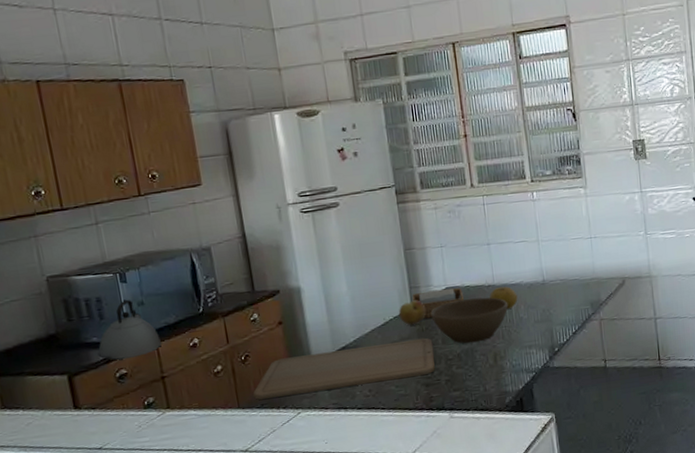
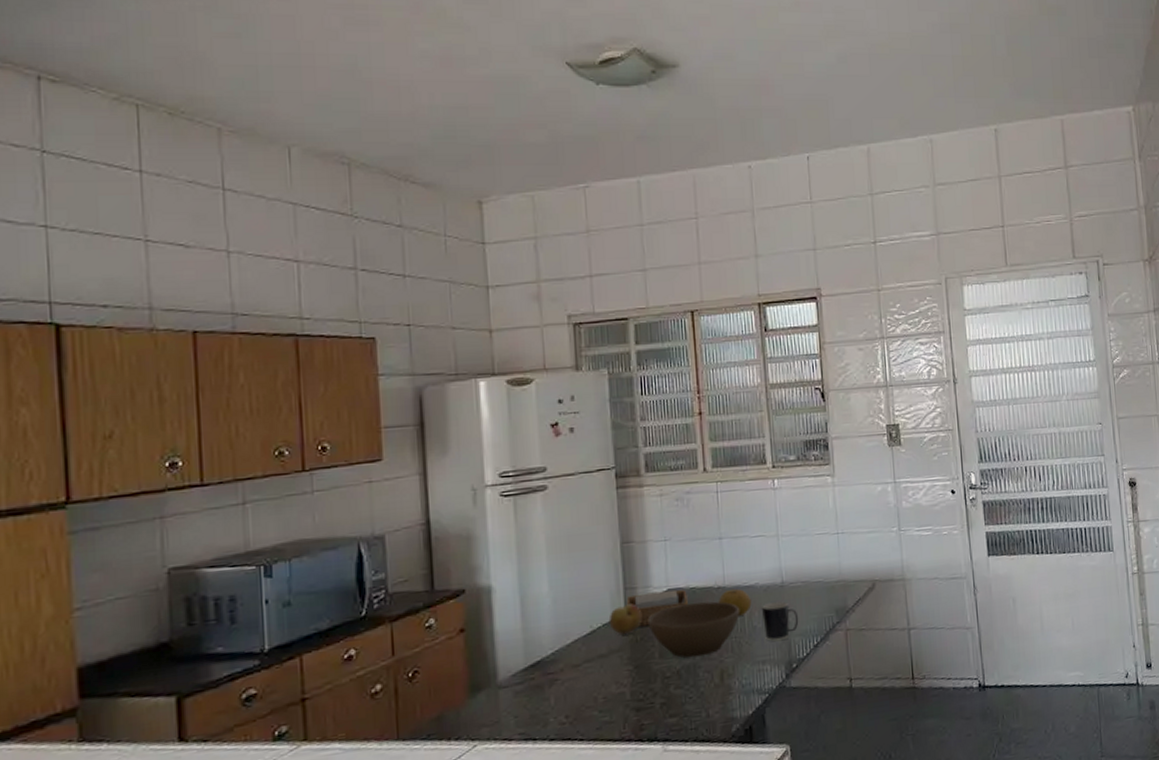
kettle: present [98,299,162,360] -> none [223,598,308,677]
chopping board: present [252,338,435,400] -> none [417,650,649,729]
mug: none [526,296,559,330] -> present [761,601,799,642]

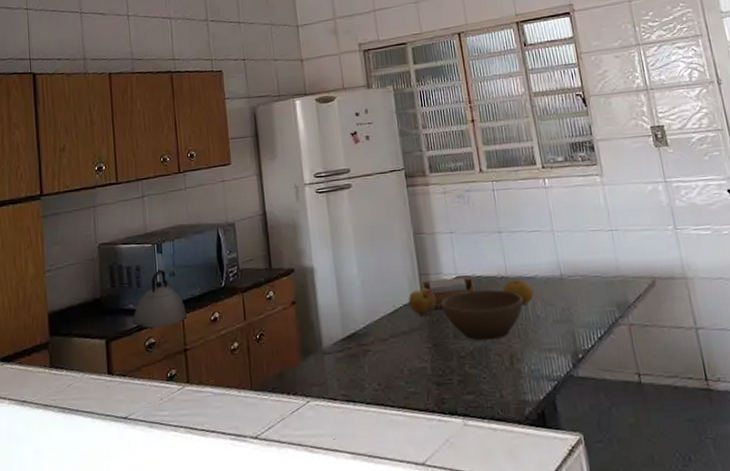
kettle: none [223,598,308,677] -> present [133,269,187,328]
mug: present [761,601,799,642] -> none [542,293,581,332]

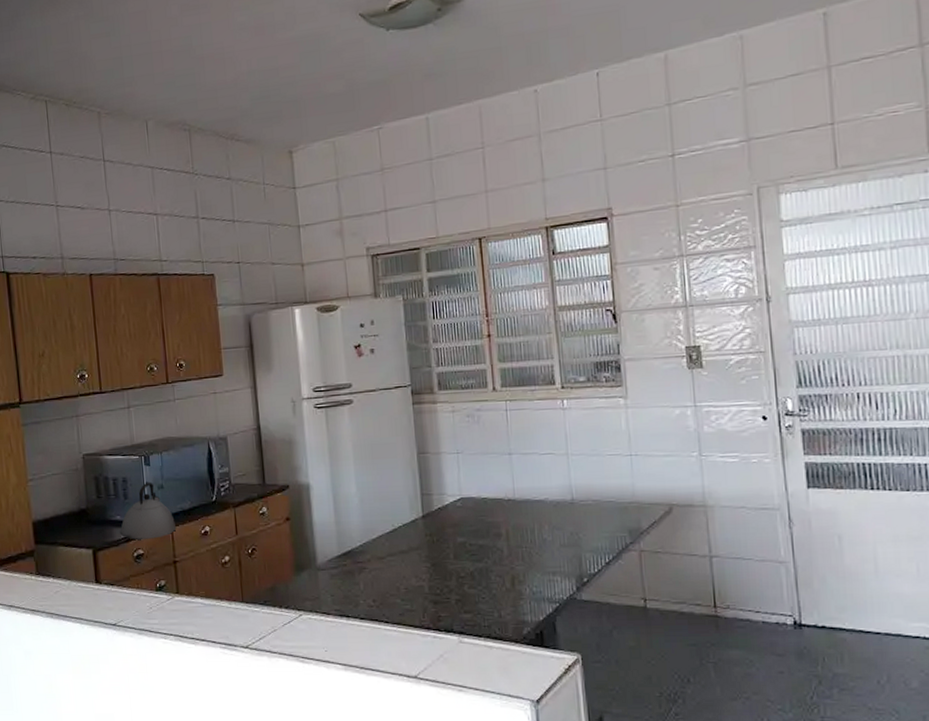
fruit: present [408,288,437,316] -> none [408,508,438,536]
napkin holder: present [421,277,475,309] -> none [423,498,480,530]
bowl: present [441,290,523,341] -> none [443,512,529,562]
fruit: present [503,279,534,305] -> none [509,502,542,528]

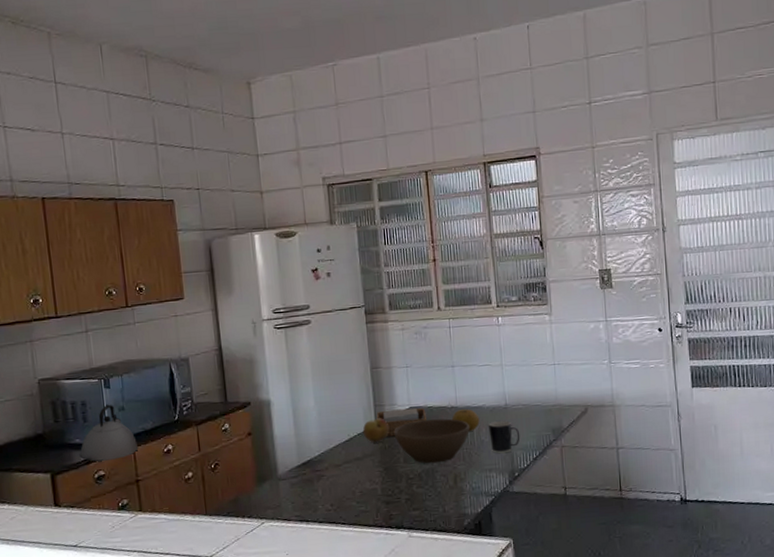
fruit: none [408,508,438,536] -> present [362,418,390,443]
napkin holder: none [423,498,480,530] -> present [376,408,426,437]
bowl: none [443,512,529,562] -> present [394,418,469,464]
fruit: none [509,502,542,528] -> present [452,408,480,431]
mug: none [550,518,590,555] -> present [487,420,520,454]

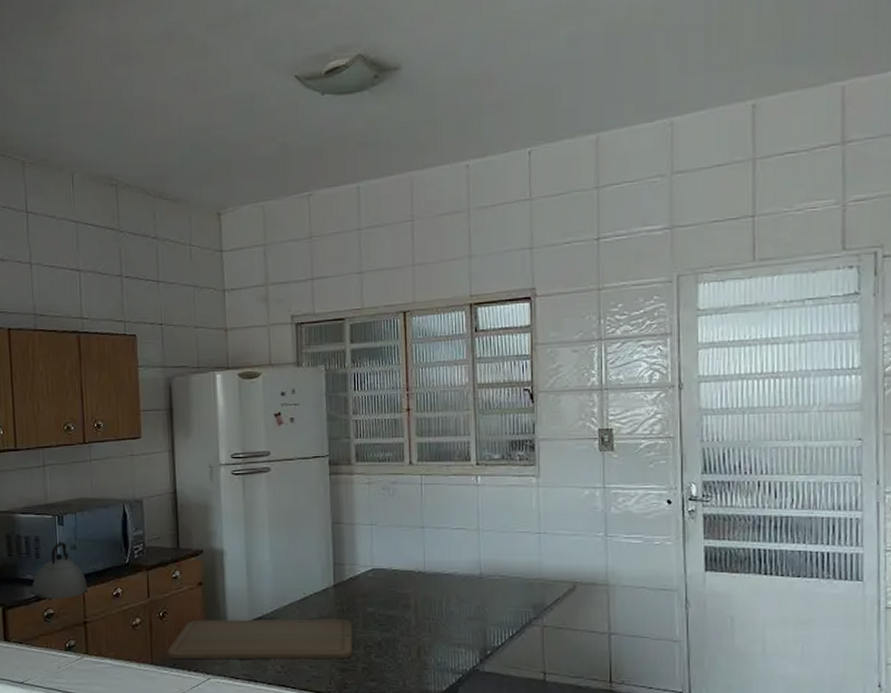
chopping board: none [219,455,396,508] -> present [166,619,353,660]
fruit: present [362,418,390,443] -> none [319,578,349,604]
napkin holder: present [376,408,426,437] -> none [335,570,390,599]
bowl: present [394,418,469,464] -> none [353,584,437,632]
fruit: present [452,408,480,431] -> none [419,574,450,600]
mug: present [487,420,520,454] -> none [458,592,495,628]

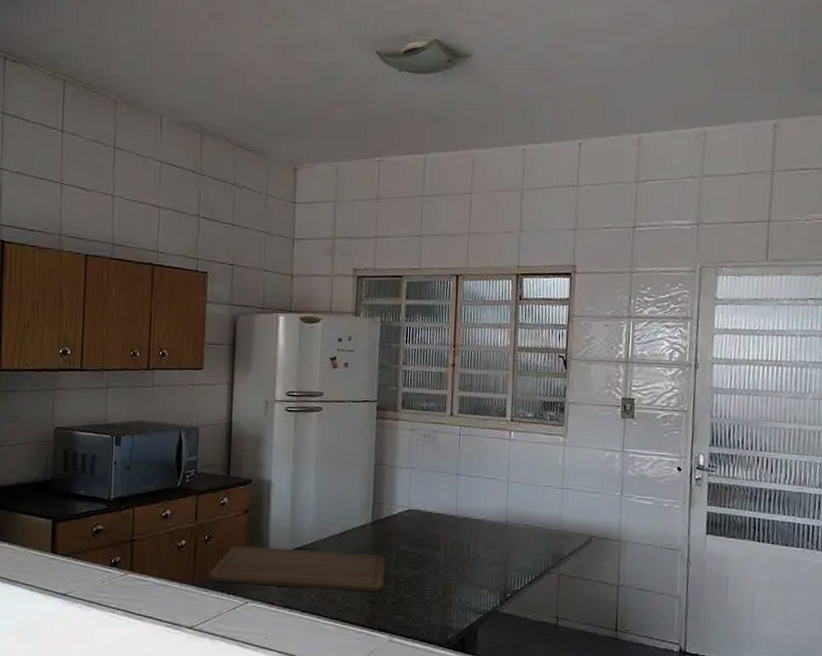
kettle: present [31,541,88,599] -> none [83,461,139,516]

